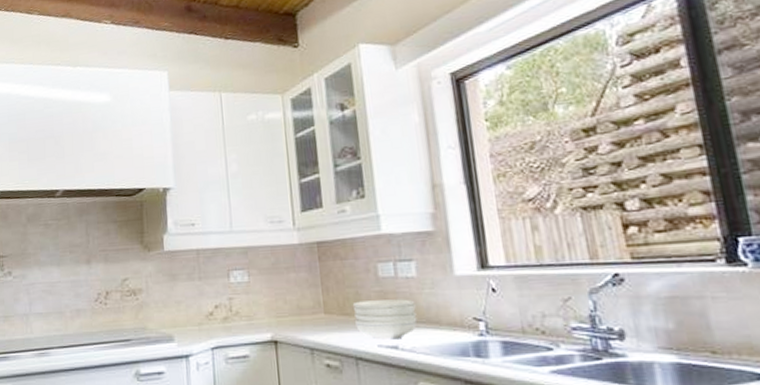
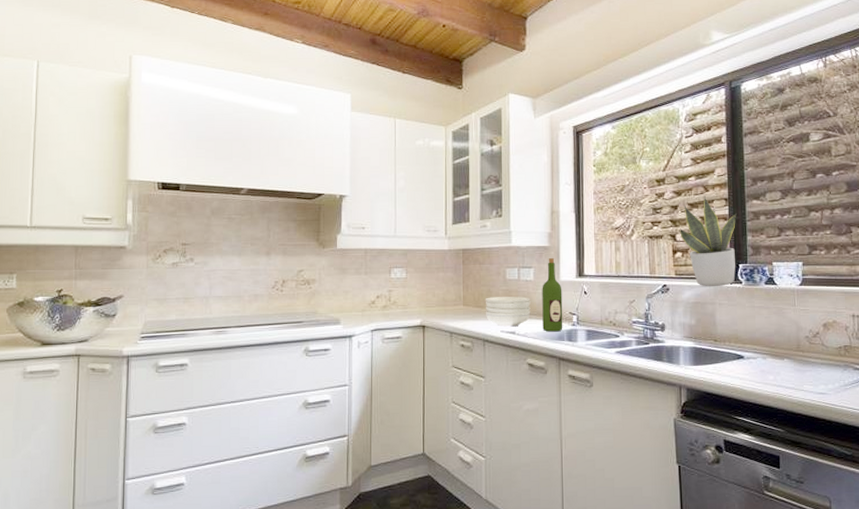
wine bottle: none [429,246,466,345] -> present [542,258,563,332]
potted plant: none [629,143,734,274] -> present [680,195,737,287]

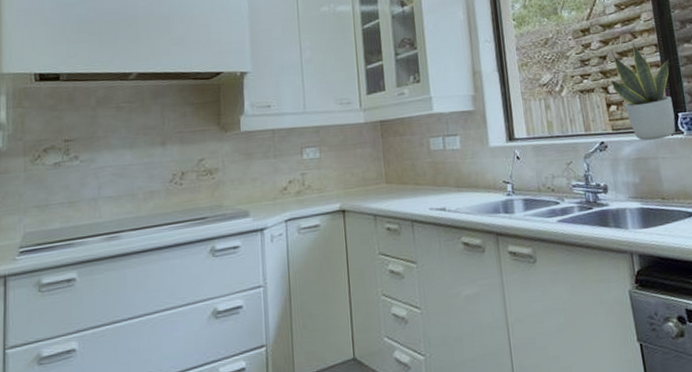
bowl: present [485,297,531,327] -> none [409,168,461,204]
wine bottle: present [542,258,563,332] -> none [470,123,498,205]

